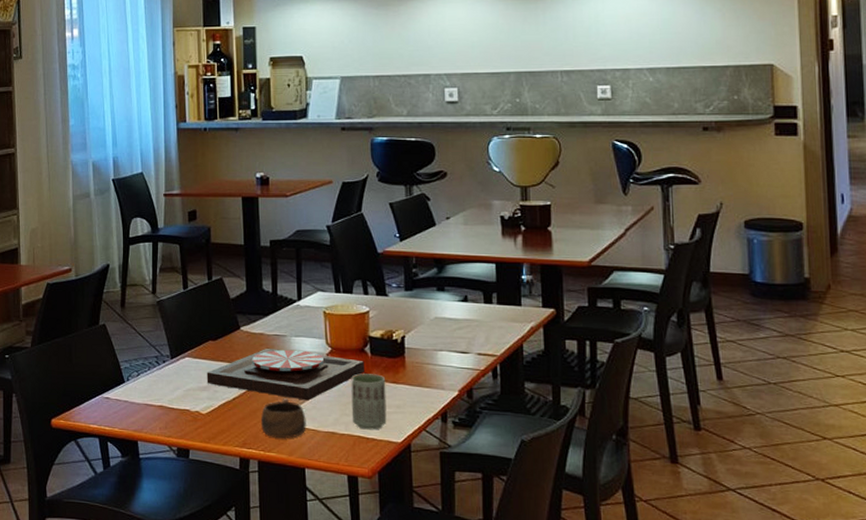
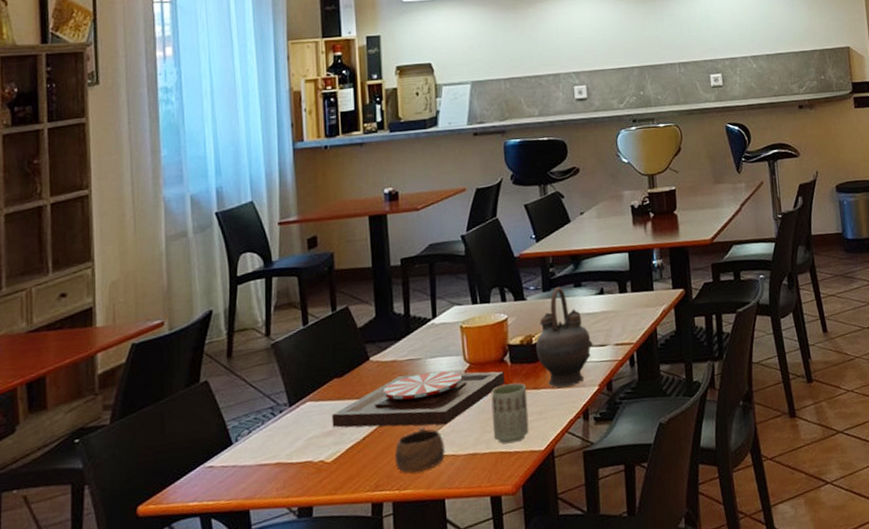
teapot: none [396,288,455,387] -> present [536,287,594,388]

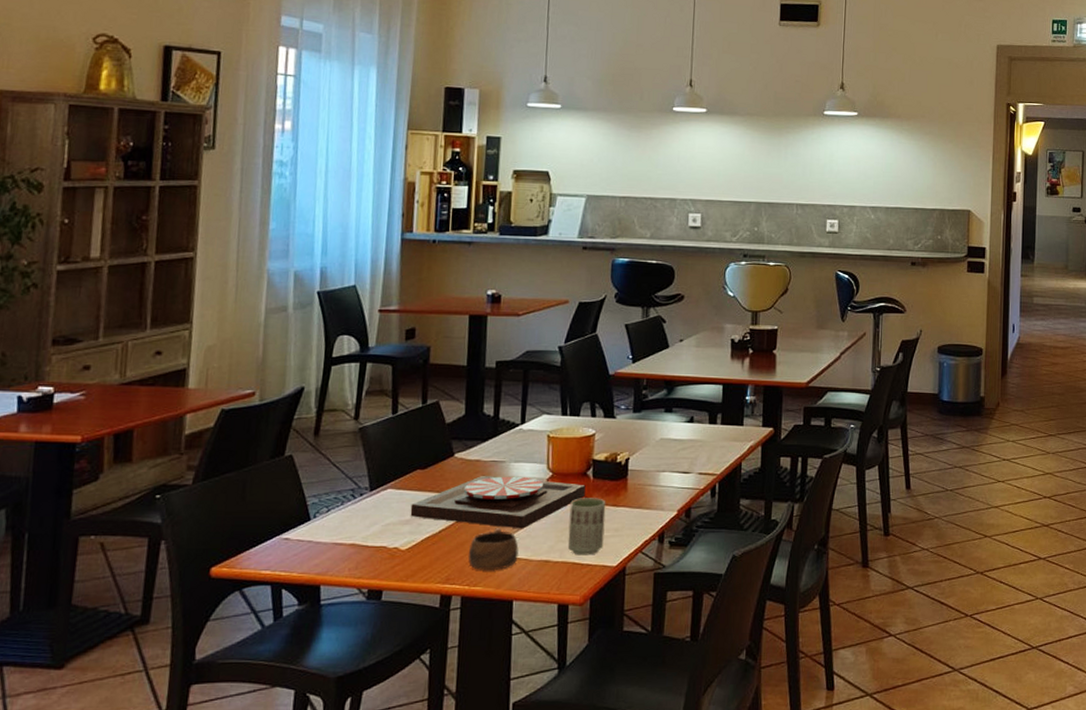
teapot: present [536,287,594,388] -> none [620,410,678,509]

